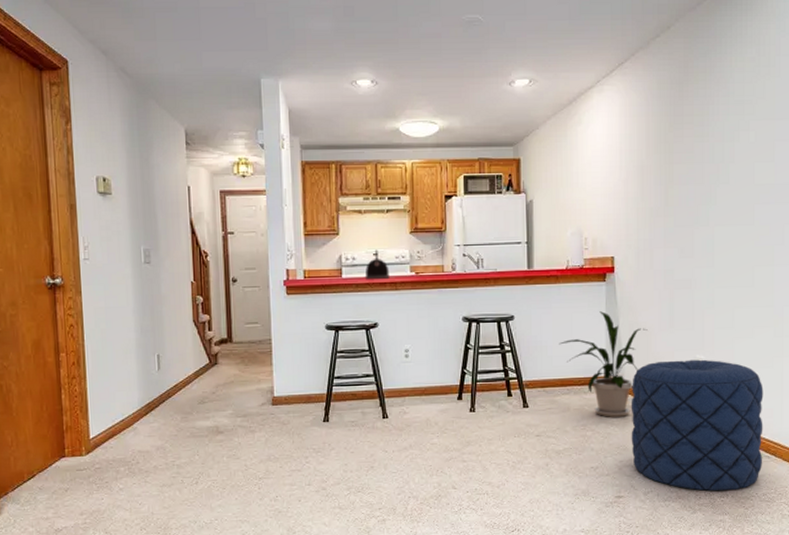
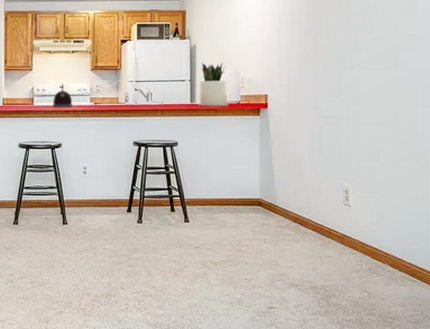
planter: none [536,220,572,274] -> present [198,62,230,108]
house plant: present [559,311,648,417] -> none [217,141,298,235]
pouf: present [631,359,764,491] -> none [282,187,409,310]

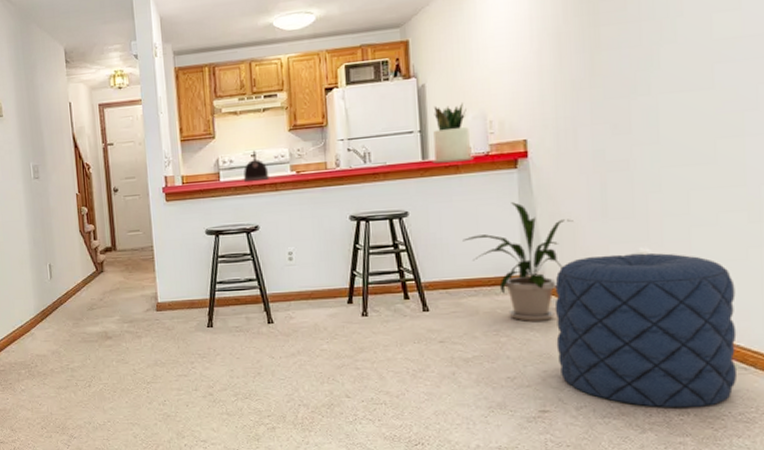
house plant: none [217,141,298,235] -> present [462,202,573,321]
pouf: none [282,187,409,310] -> present [554,252,738,408]

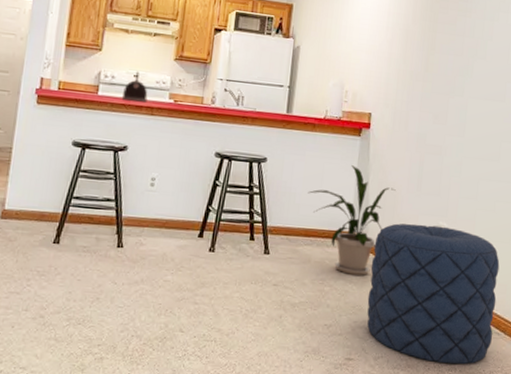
planter: present [432,103,475,165] -> none [294,67,330,123]

